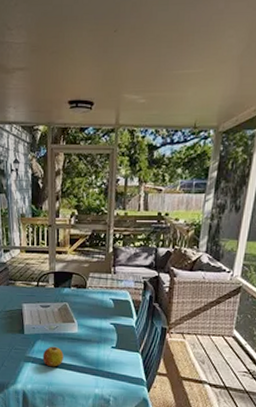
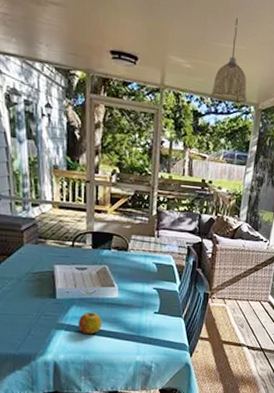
pendant lamp: none [165,41,206,130] -> present [210,17,247,103]

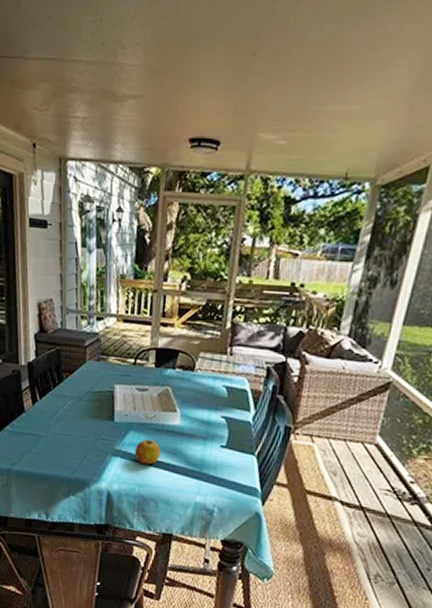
pendant lamp: present [210,17,247,103] -> none [308,69,362,182]

